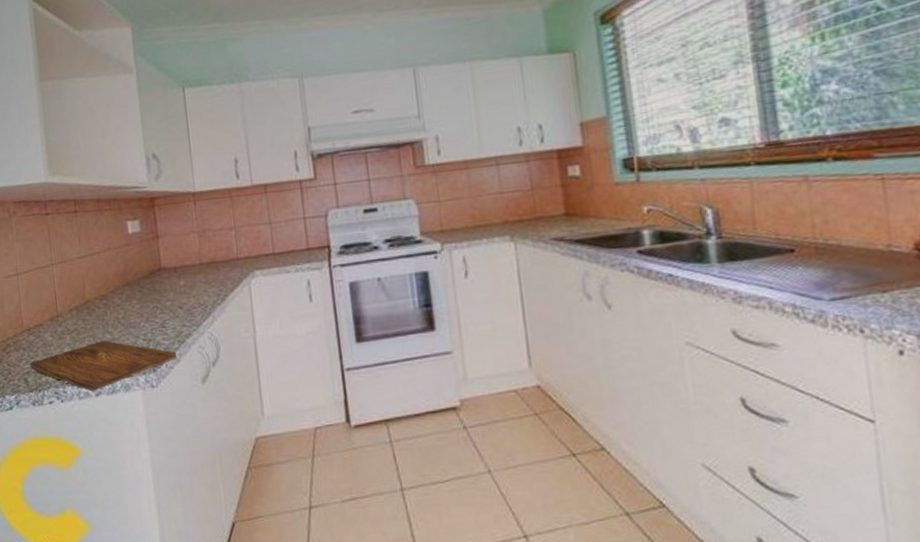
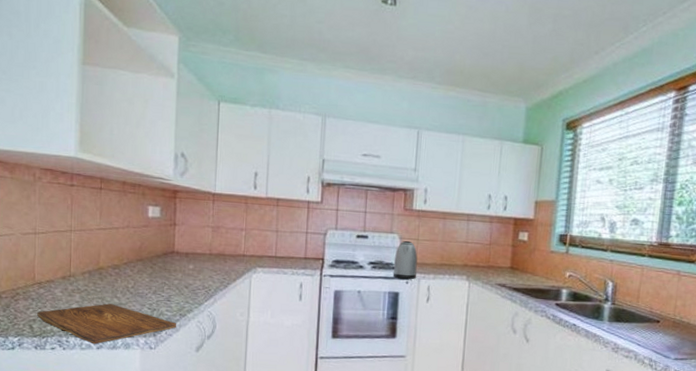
kettle: none [414,205,446,254] -> present [393,241,418,279]

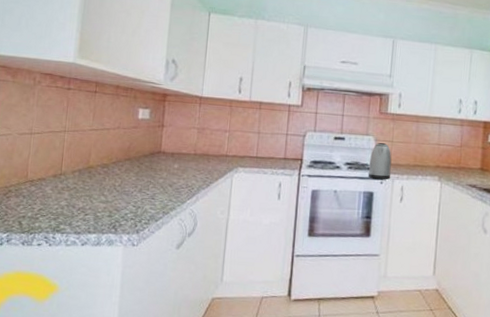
cutting board: present [37,303,176,345] -> none [27,201,159,241]

